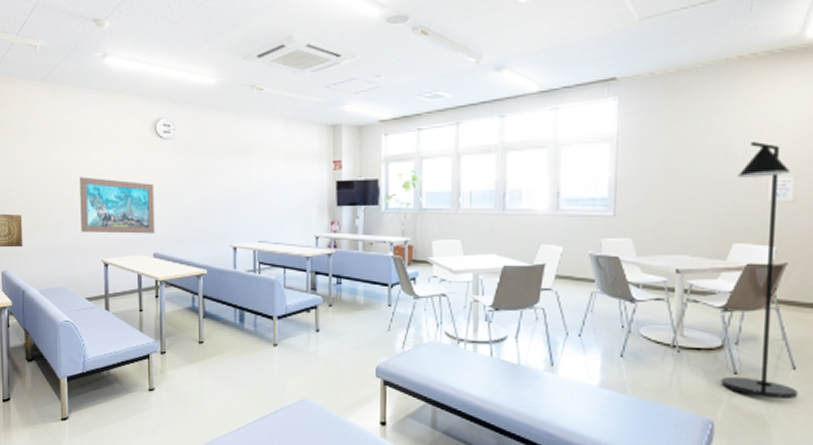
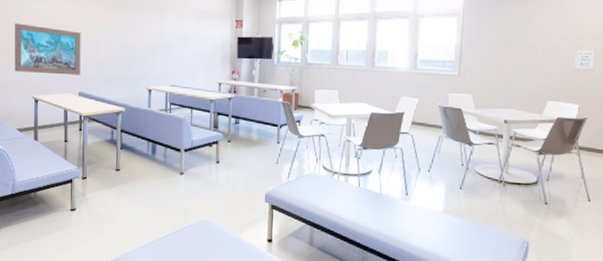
floor lamp: present [721,142,798,399] -> none [535,22,592,224]

